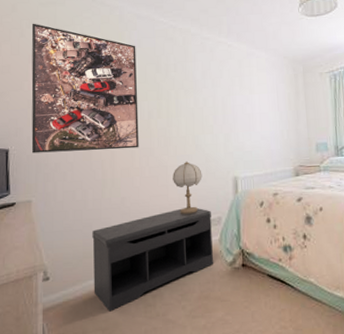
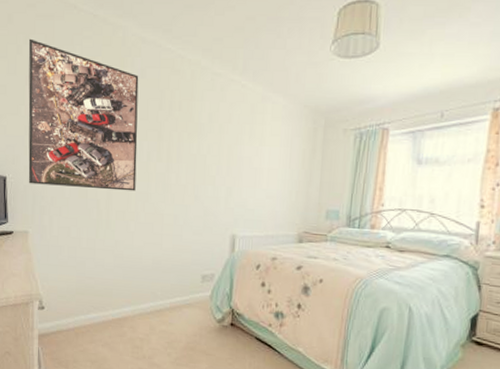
bench: present [92,208,213,312] -> none [85,259,204,347]
table lamp: present [173,162,202,214] -> none [168,212,199,266]

